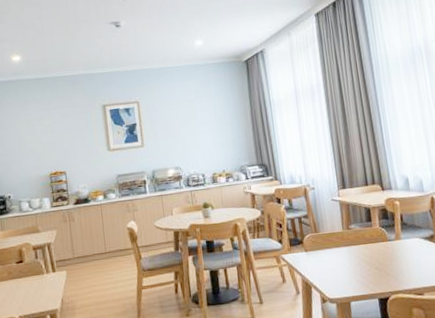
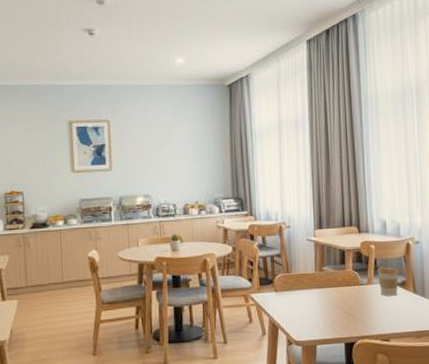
coffee cup: none [404,221,427,251] -> present [377,266,399,296]

